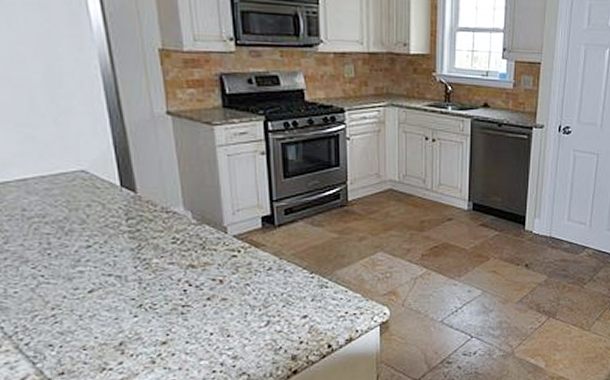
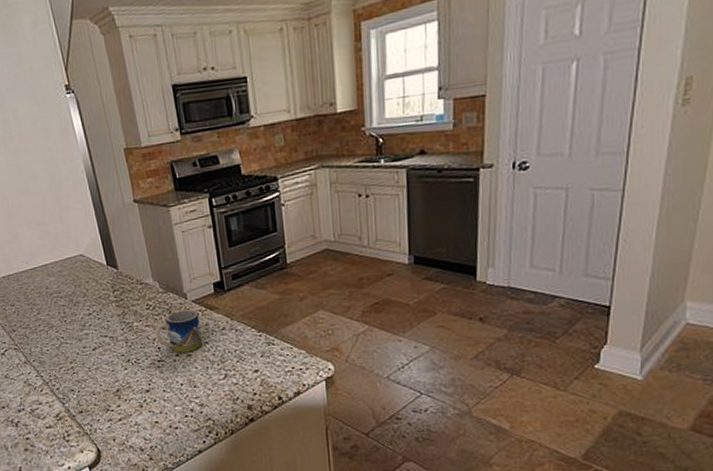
mug: none [181,246,244,296] -> present [155,309,203,353]

